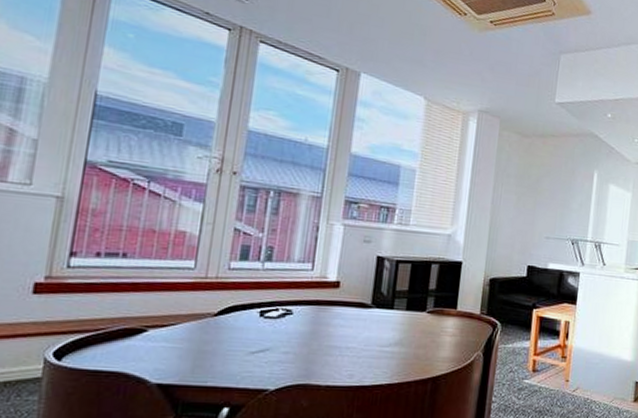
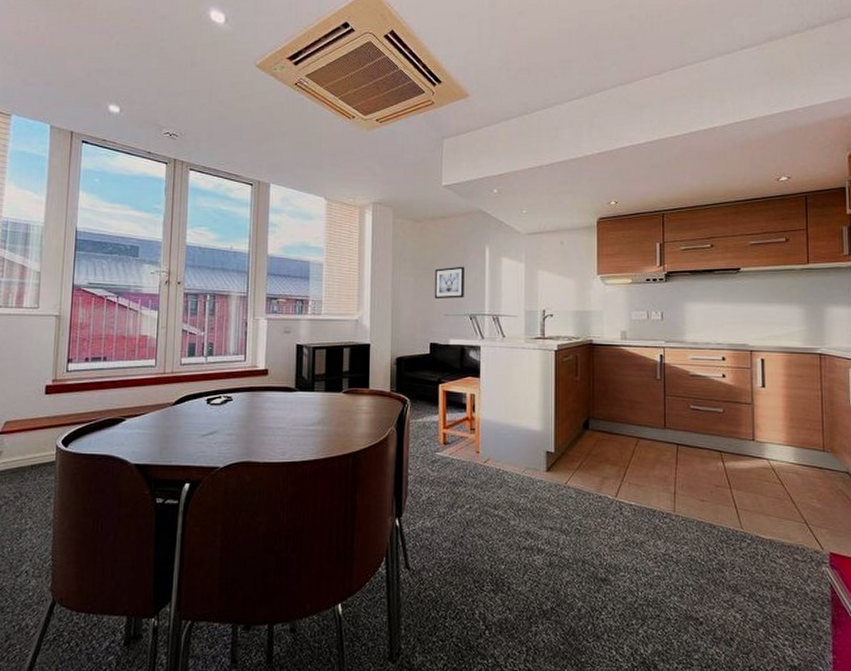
wall art: none [536,188,571,222] -> present [434,266,465,299]

